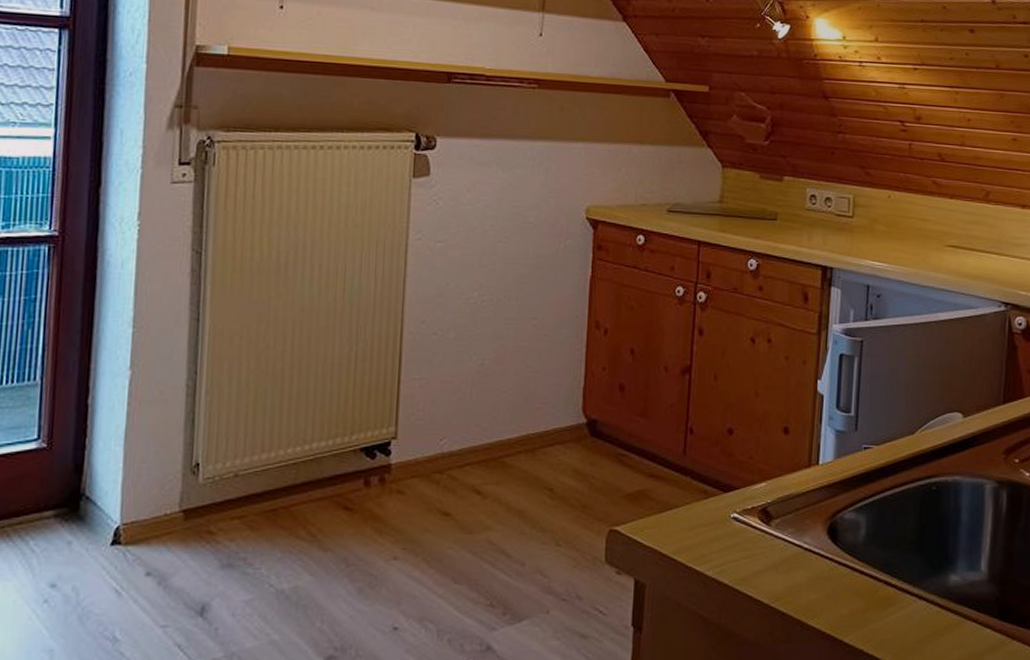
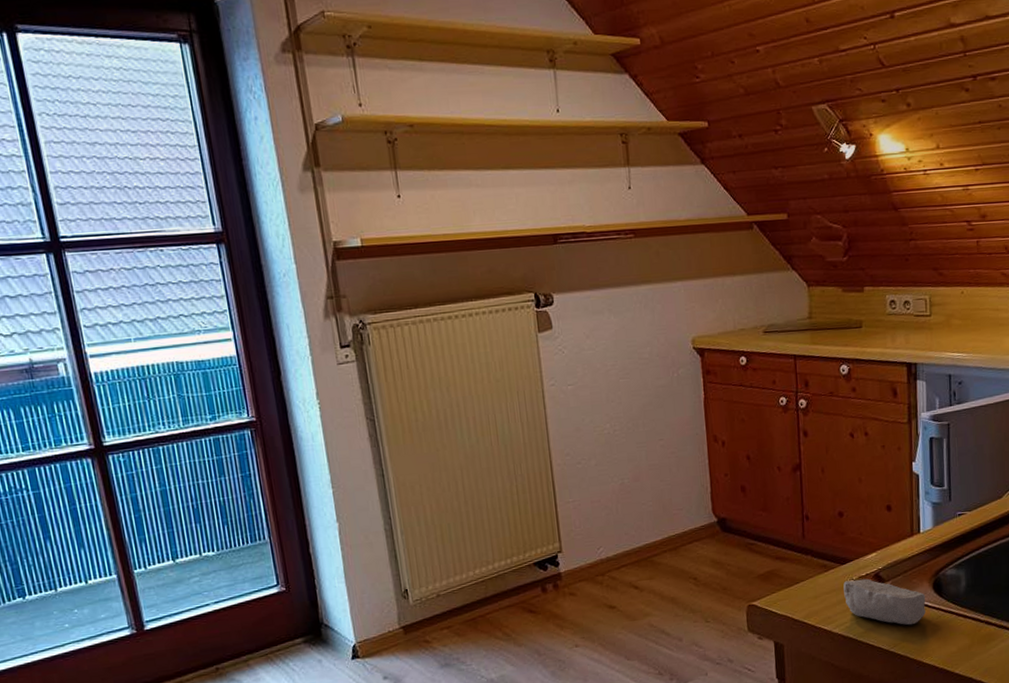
soap bar: none [724,512,818,576] -> present [843,578,926,626]

